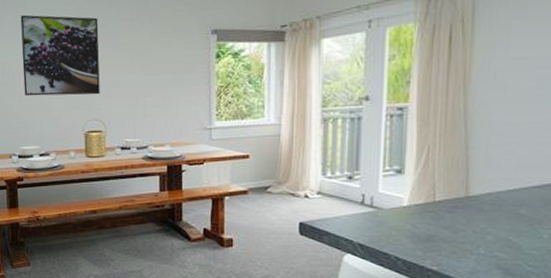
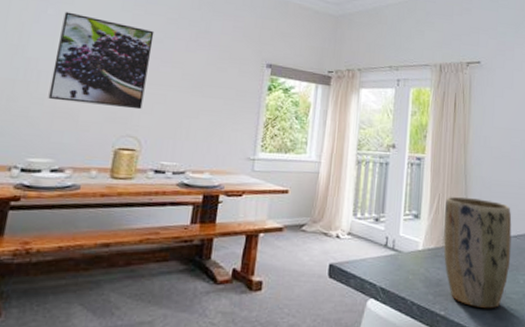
plant pot: none [435,146,534,265] -> present [443,196,512,309]

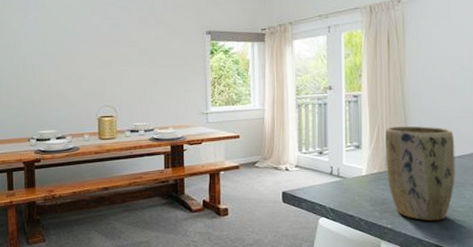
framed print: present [48,11,155,110] -> none [41,14,112,86]

